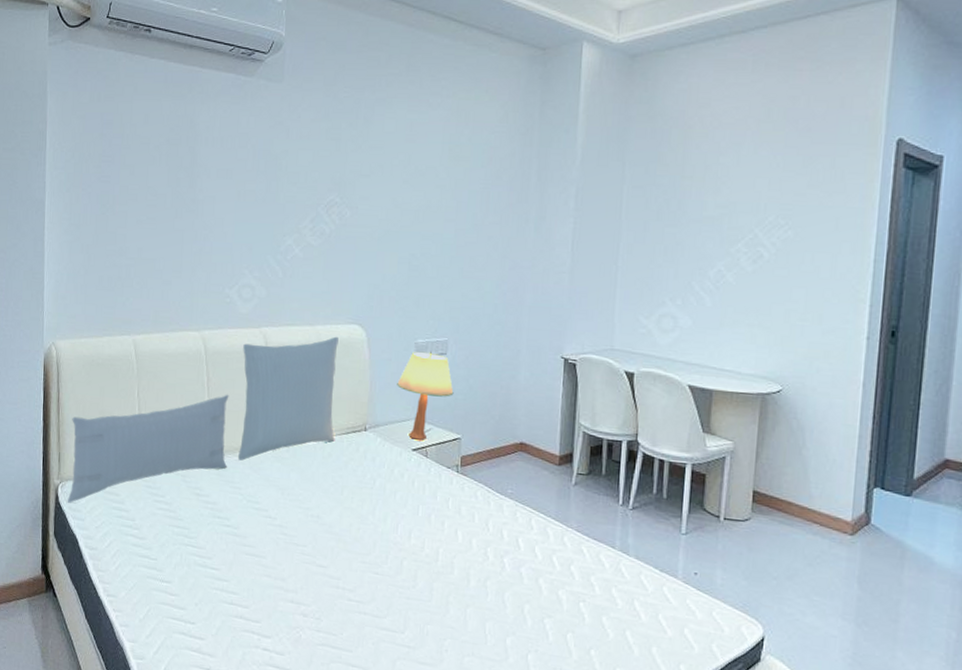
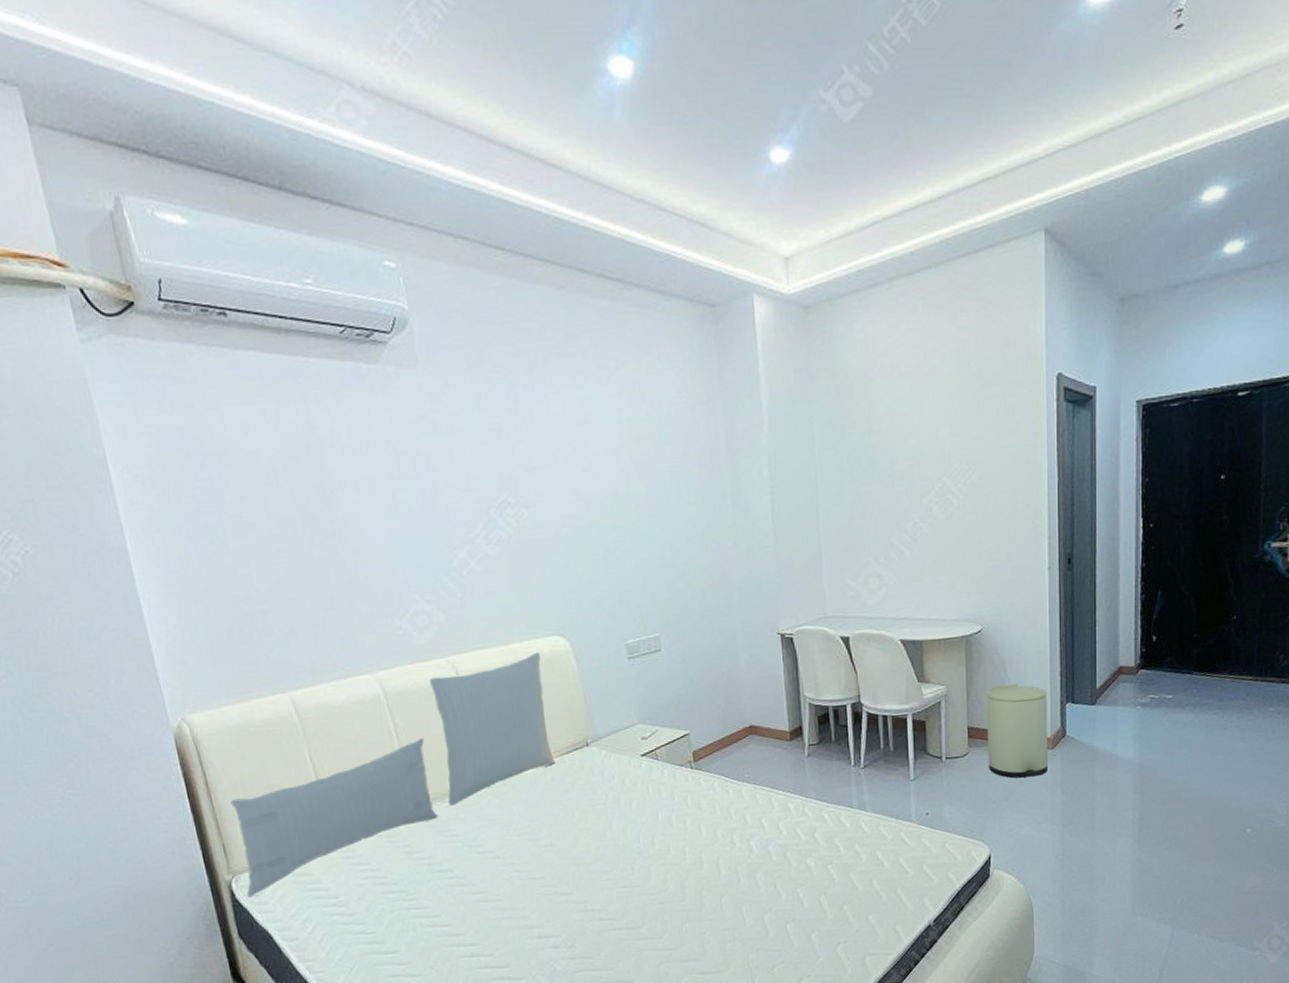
table lamp: present [397,351,454,440] -> none [613,650,675,745]
pedal bin: none [772,451,852,562] -> present [985,683,1049,779]

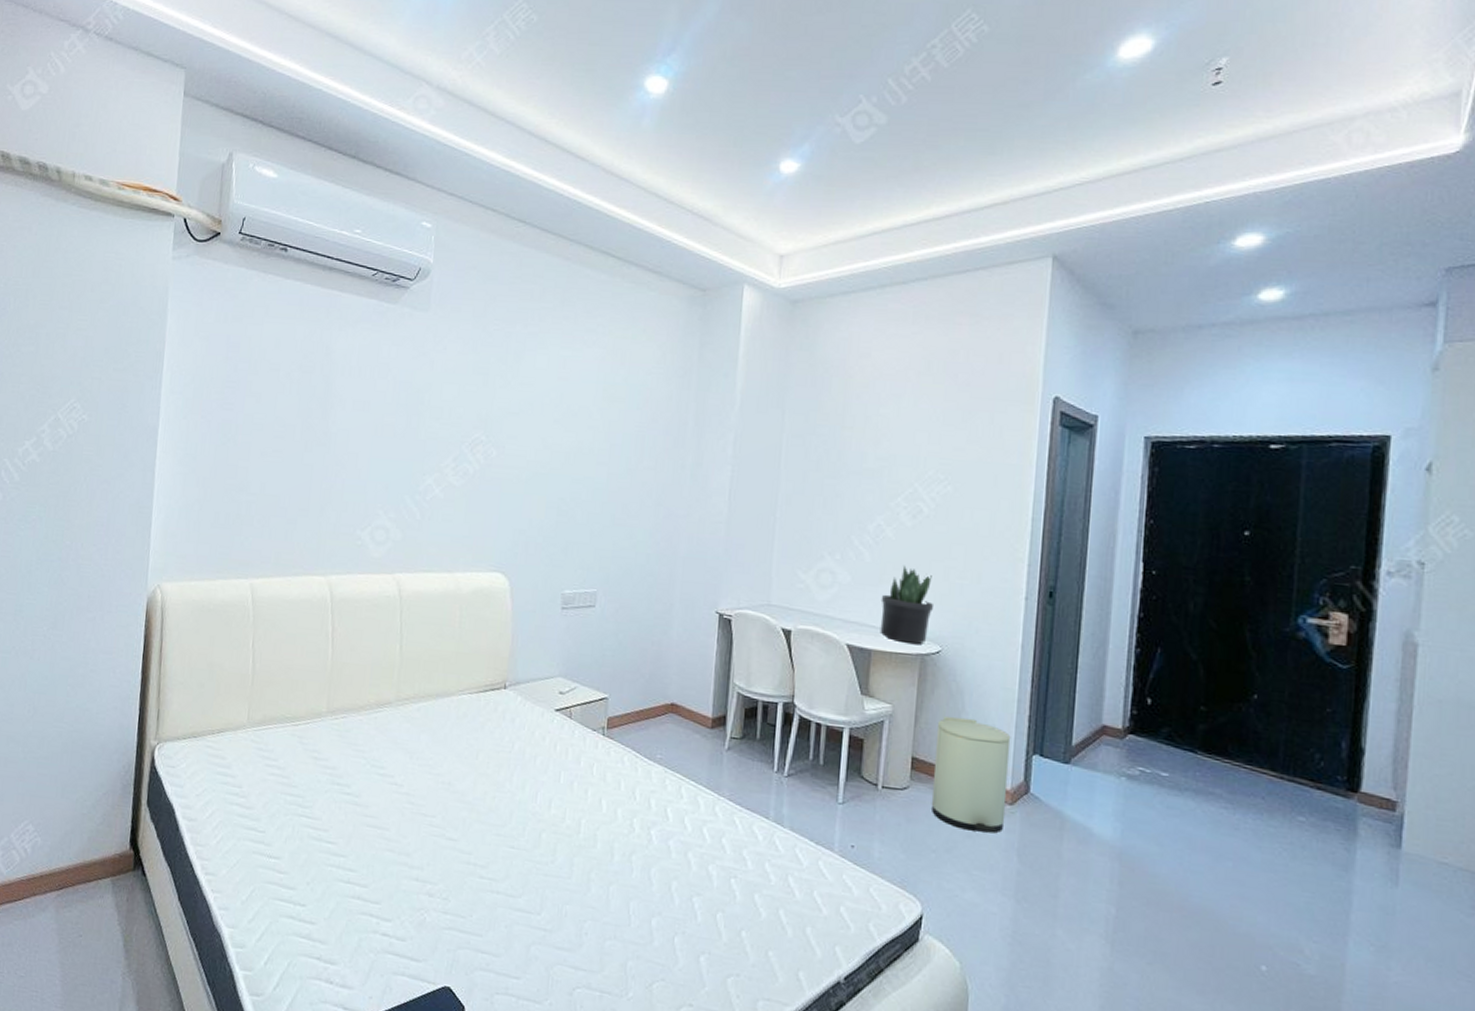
pillow: present [230,737,437,898] -> none [164,646,356,767]
pillow: present [430,652,556,806] -> none [363,585,479,720]
planter: none [925,557,972,629] -> present [880,565,935,645]

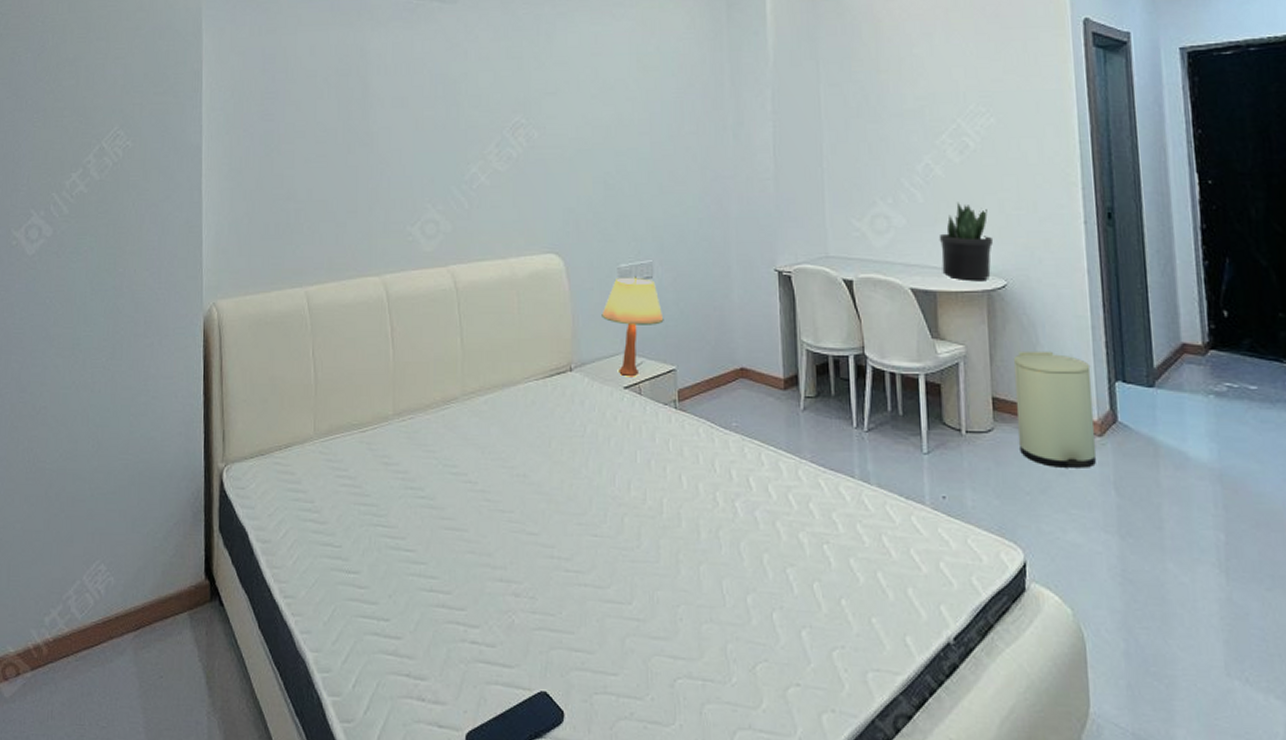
table lamp: none [541,602,602,700] -> present [602,275,664,376]

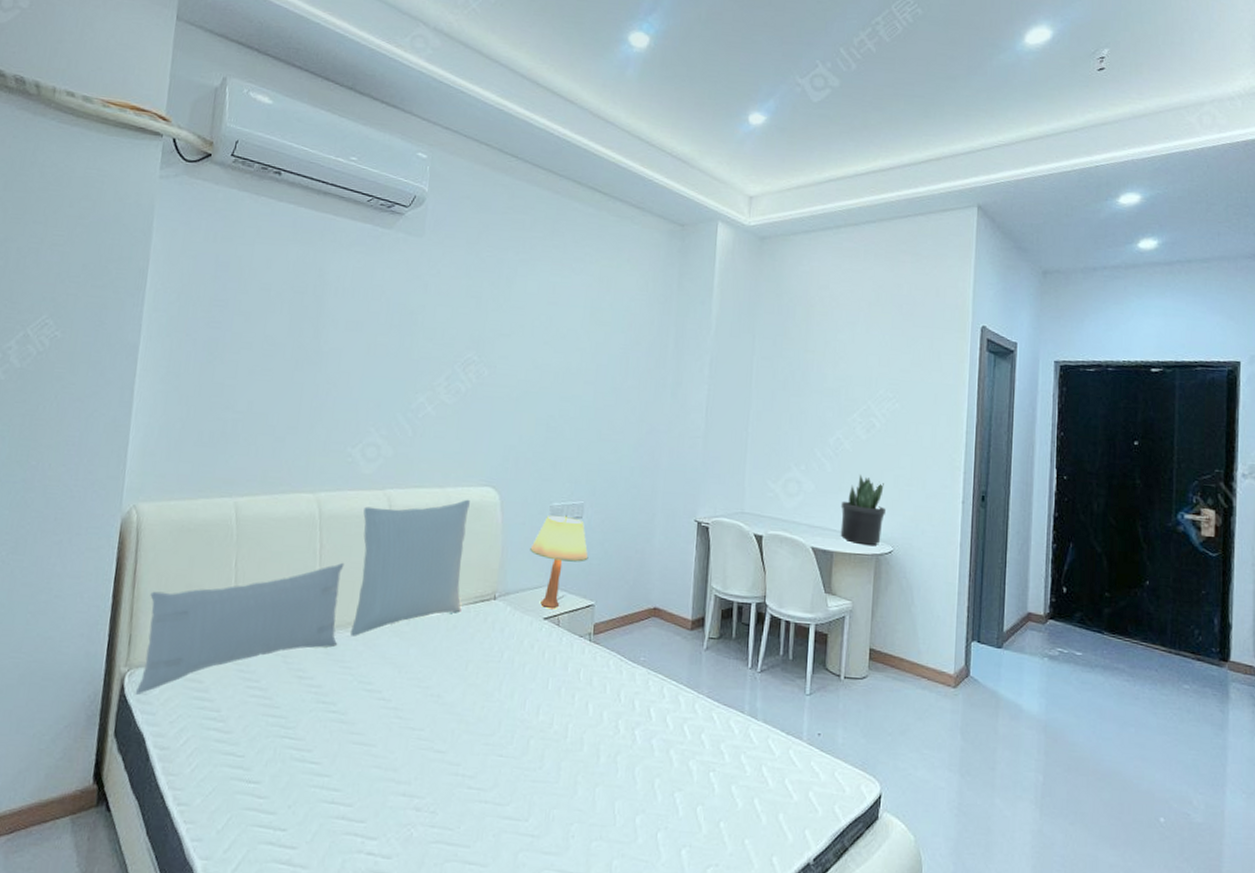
pillow: none [233,344,418,489] -> present [135,562,345,695]
pillow: none [430,268,538,419] -> present [351,499,470,636]
pedal bin: present [1013,350,1097,468] -> none [887,609,953,715]

